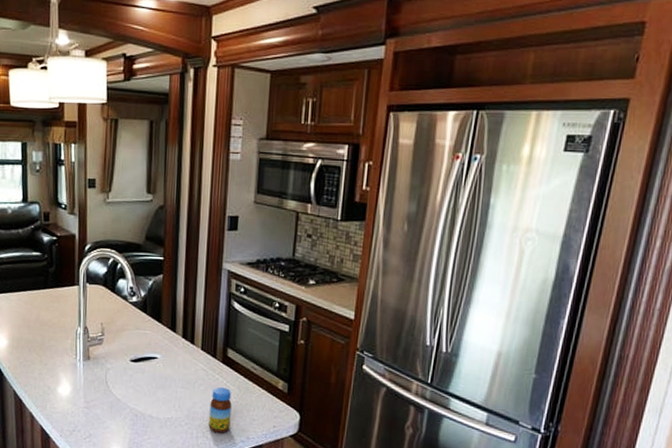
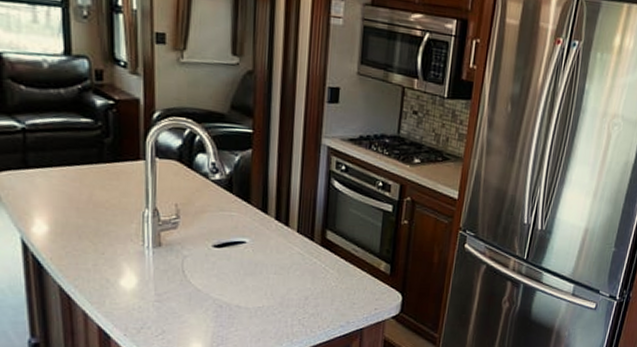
jar: present [208,387,232,433] -> none [305,272,331,319]

